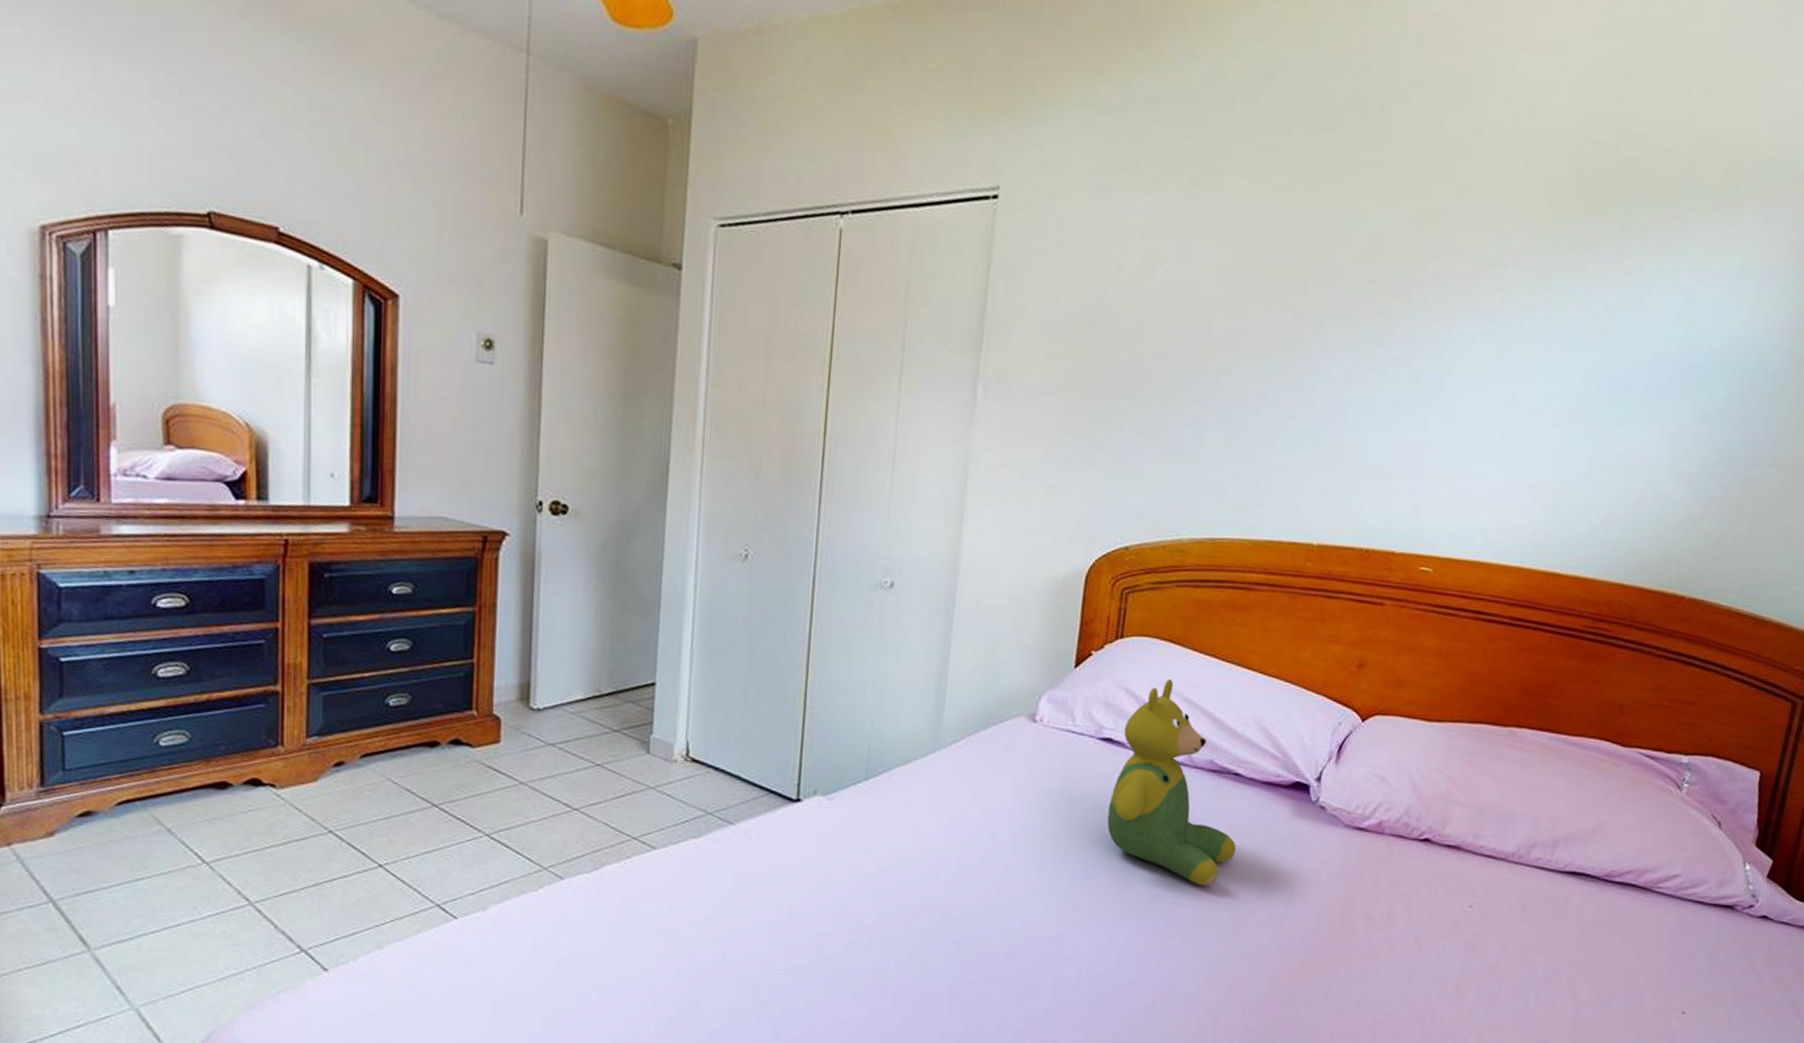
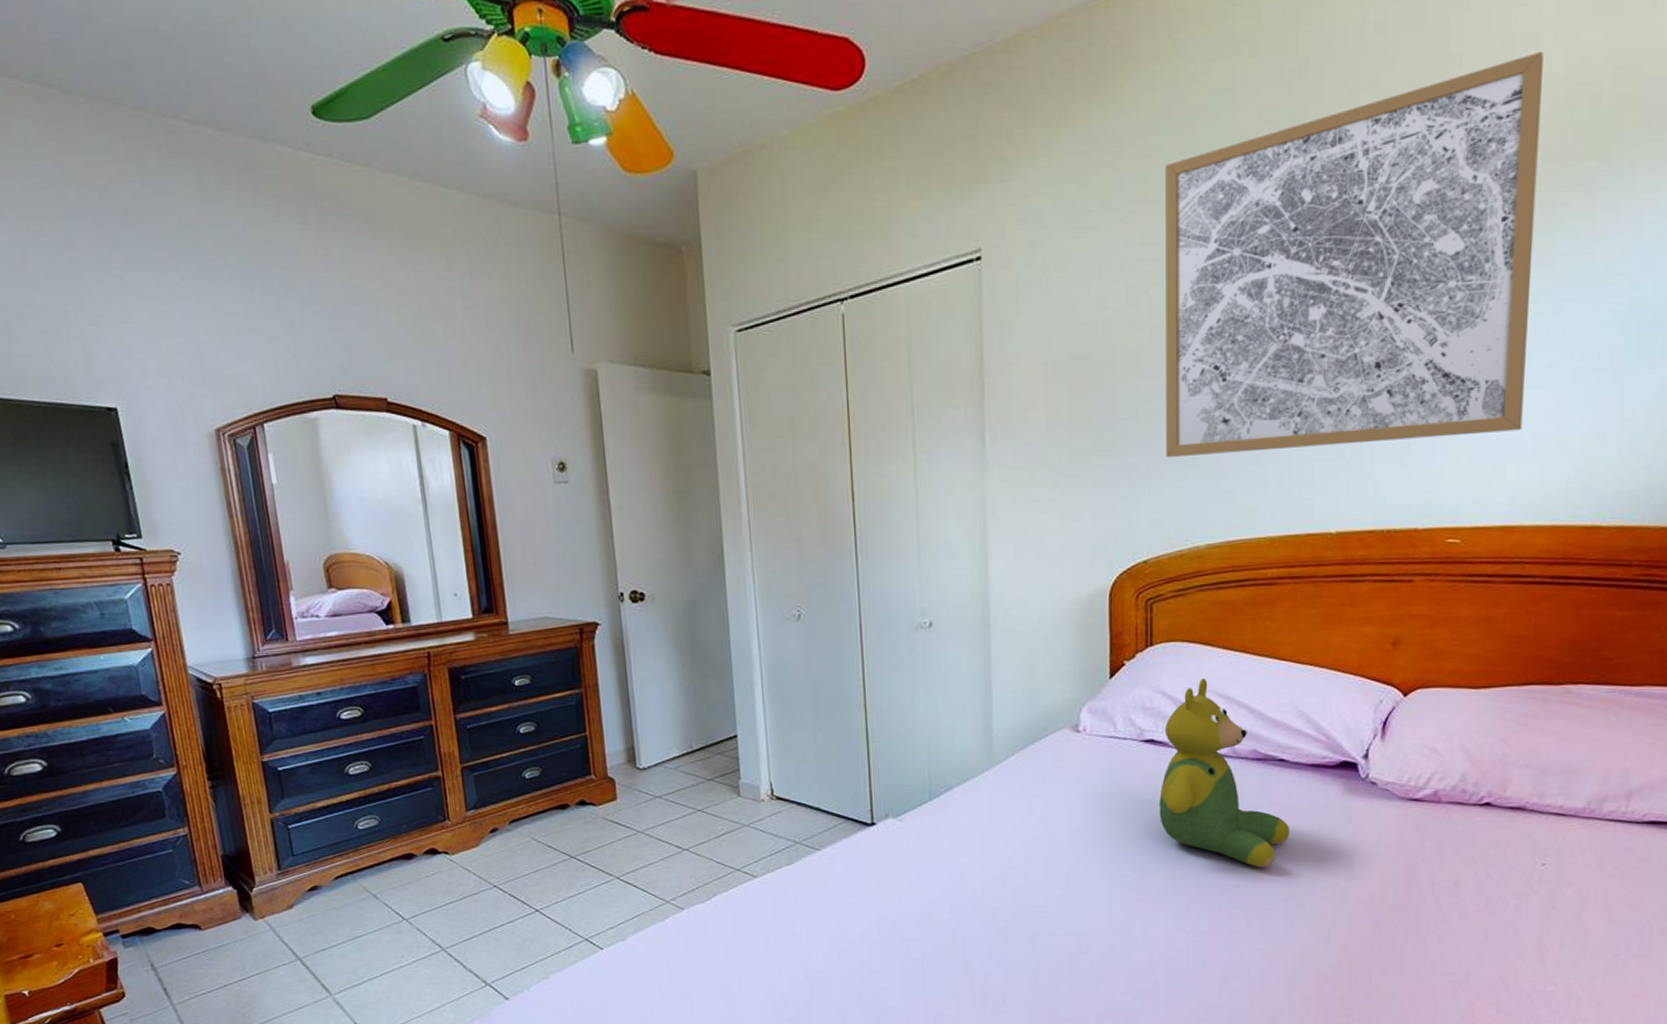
wall art: none [1161,100,1561,468] -> present [1165,50,1544,457]

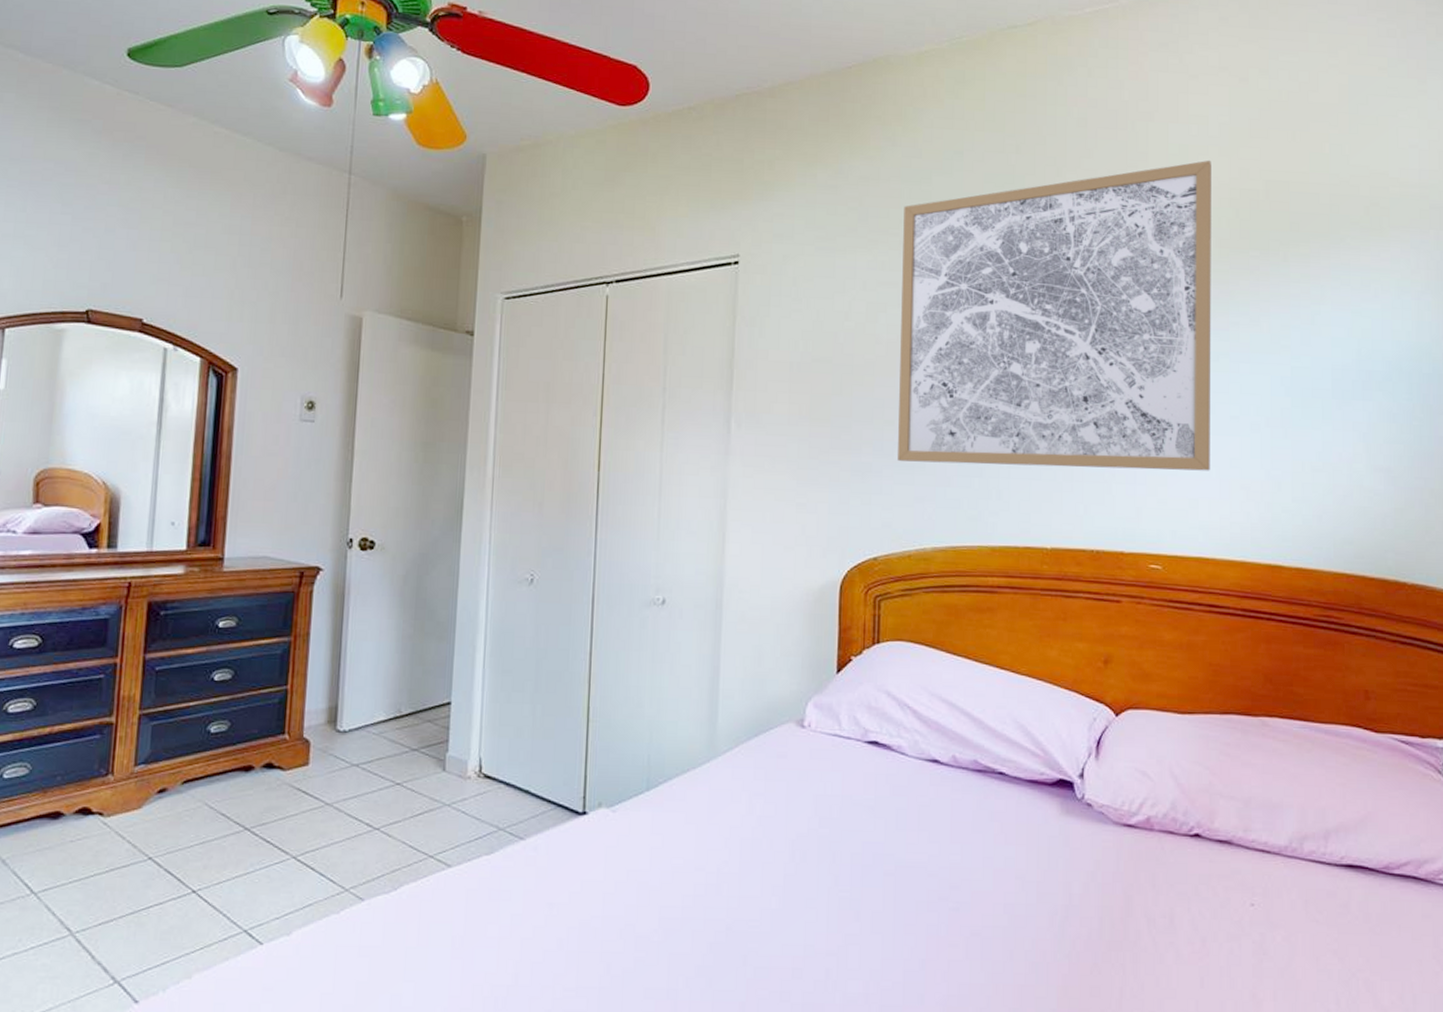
teddy bear: present [1159,678,1289,868] -> none [880,680,1009,891]

